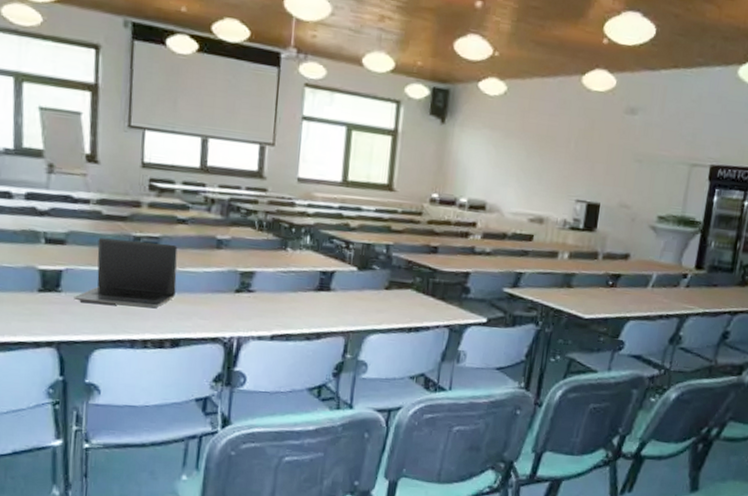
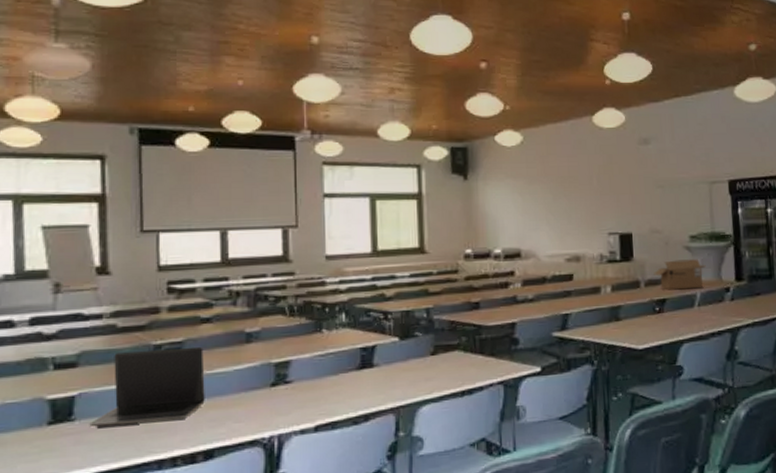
cardboard box: none [614,237,668,271] -> present [654,259,706,291]

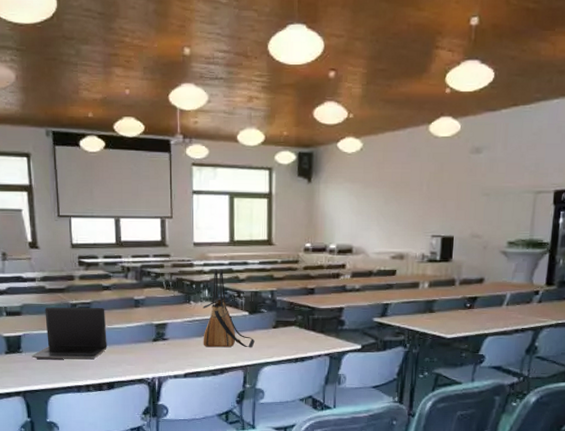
tote bag: none [339,286,409,388] -> present [203,269,255,348]
cardboard box: present [654,259,706,291] -> none [469,263,519,290]

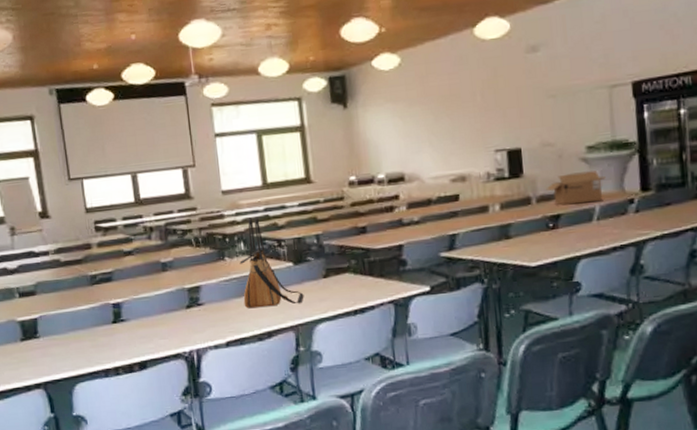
laptop computer: present [31,307,107,360] -> none [50,276,135,343]
cardboard box: none [469,263,519,290] -> present [546,171,606,206]

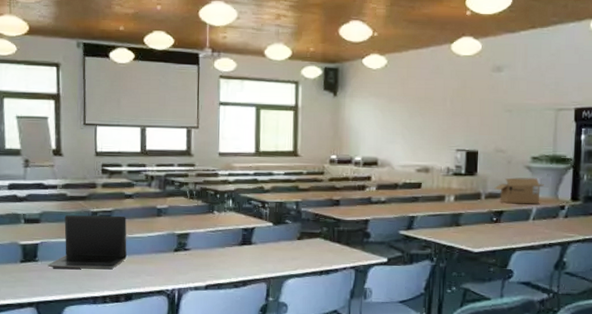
laptop computer: none [50,276,135,343] -> present [48,215,127,270]
tote bag: present [239,217,304,309] -> none [225,179,279,260]

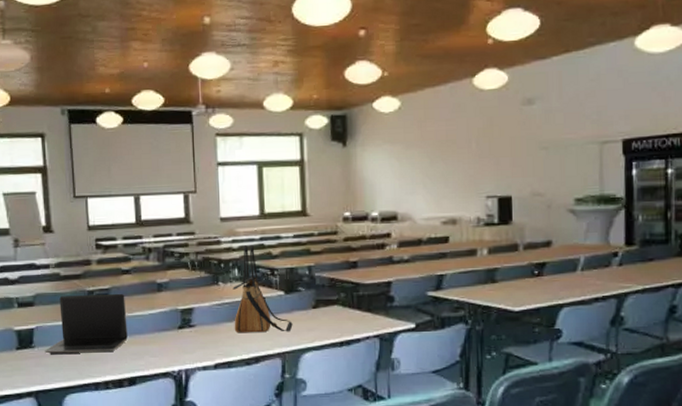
tote bag: none [225,179,279,260] -> present [233,245,293,333]
cardboard box: present [494,177,544,205] -> none [533,223,592,254]

